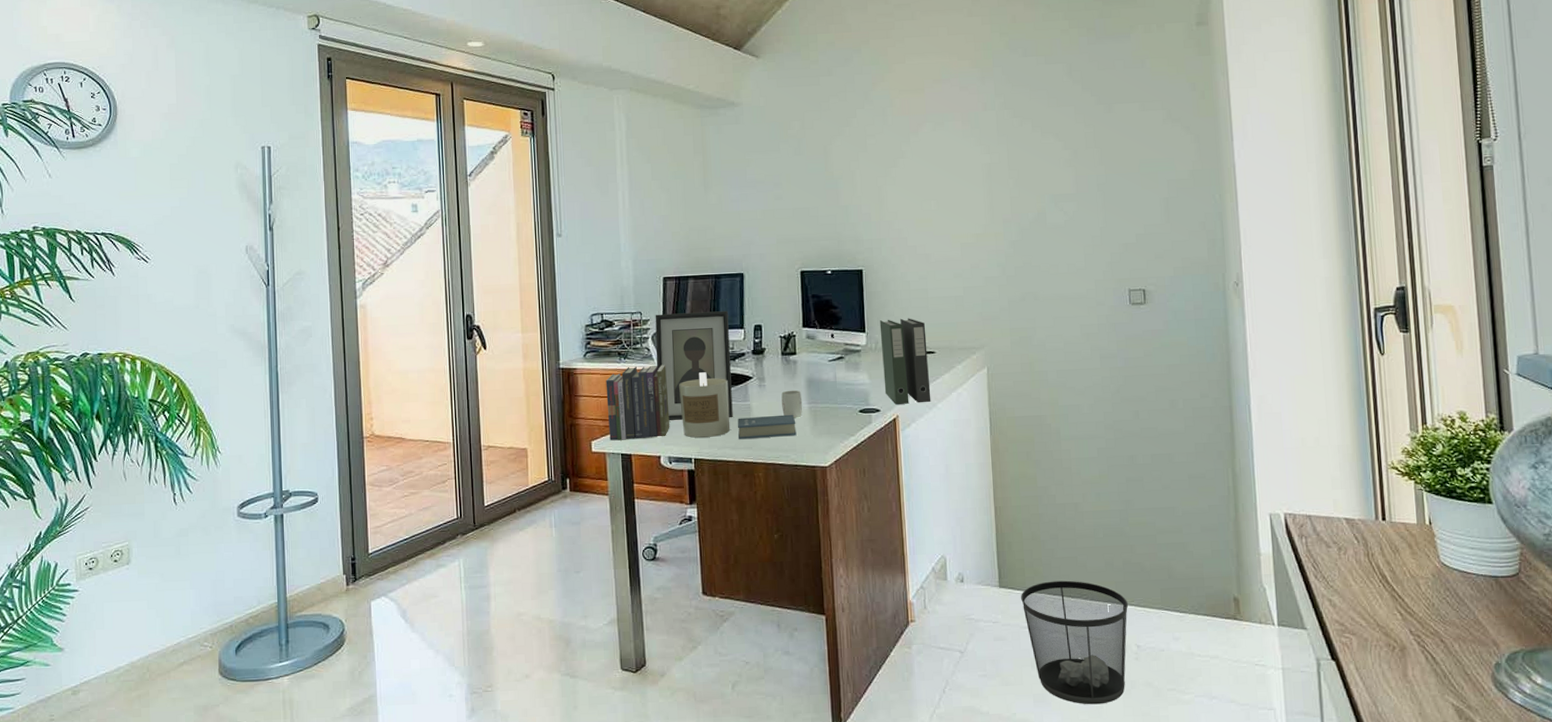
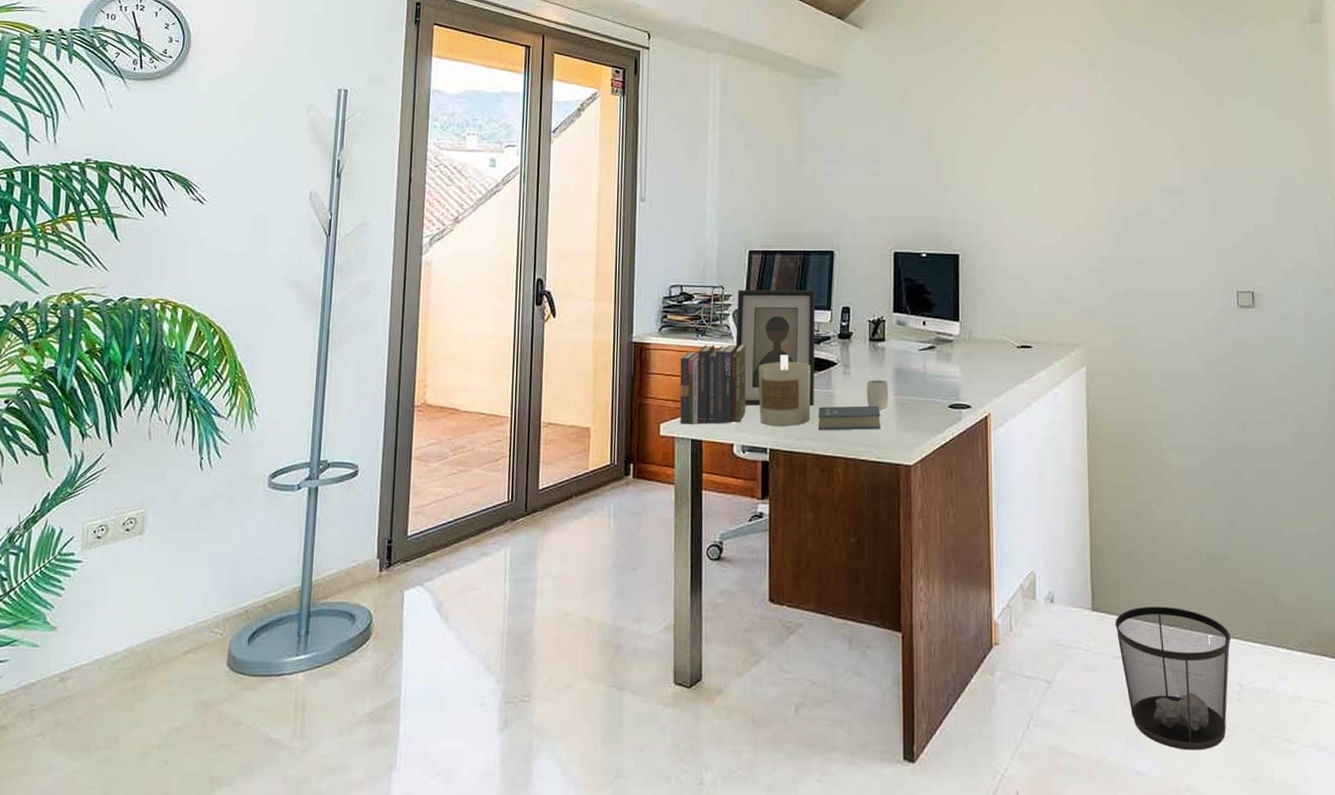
binder: present [879,318,931,405] -> none [974,308,1026,401]

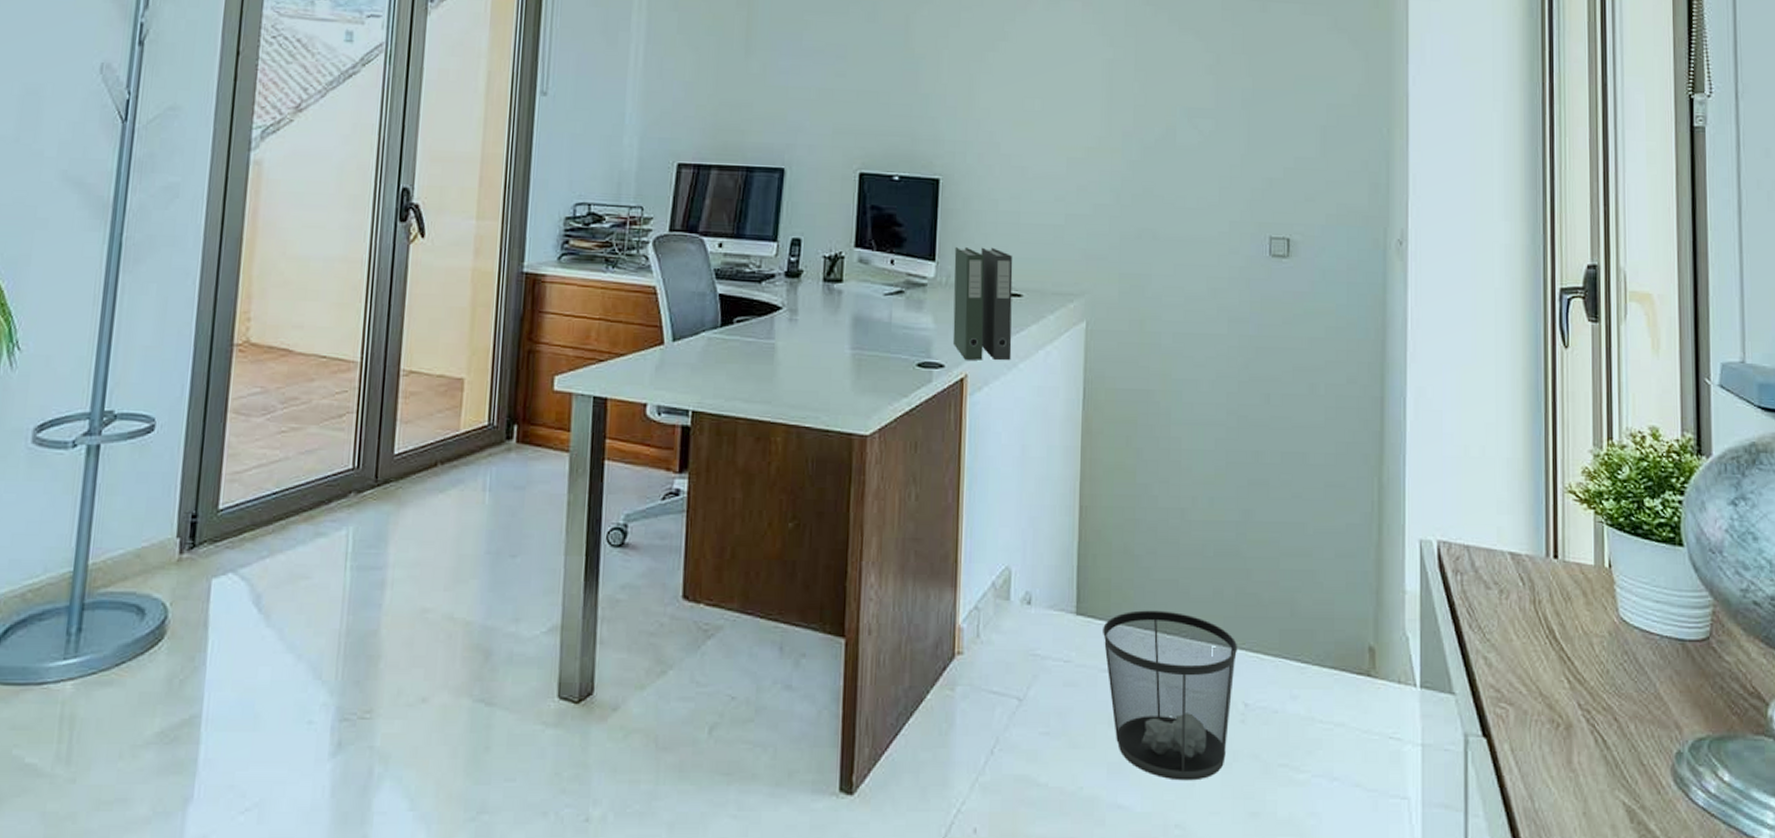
books: present [679,344,746,424] -> none [579,278,668,378]
picture frame: present [735,290,816,407] -> none [655,212,760,360]
candle: present [758,355,811,426] -> none [680,295,749,383]
book: present [818,406,881,431] -> none [754,360,833,391]
mug: present [867,379,889,410] -> none [816,329,845,368]
binder: none [974,308,1026,401] -> present [952,247,1013,361]

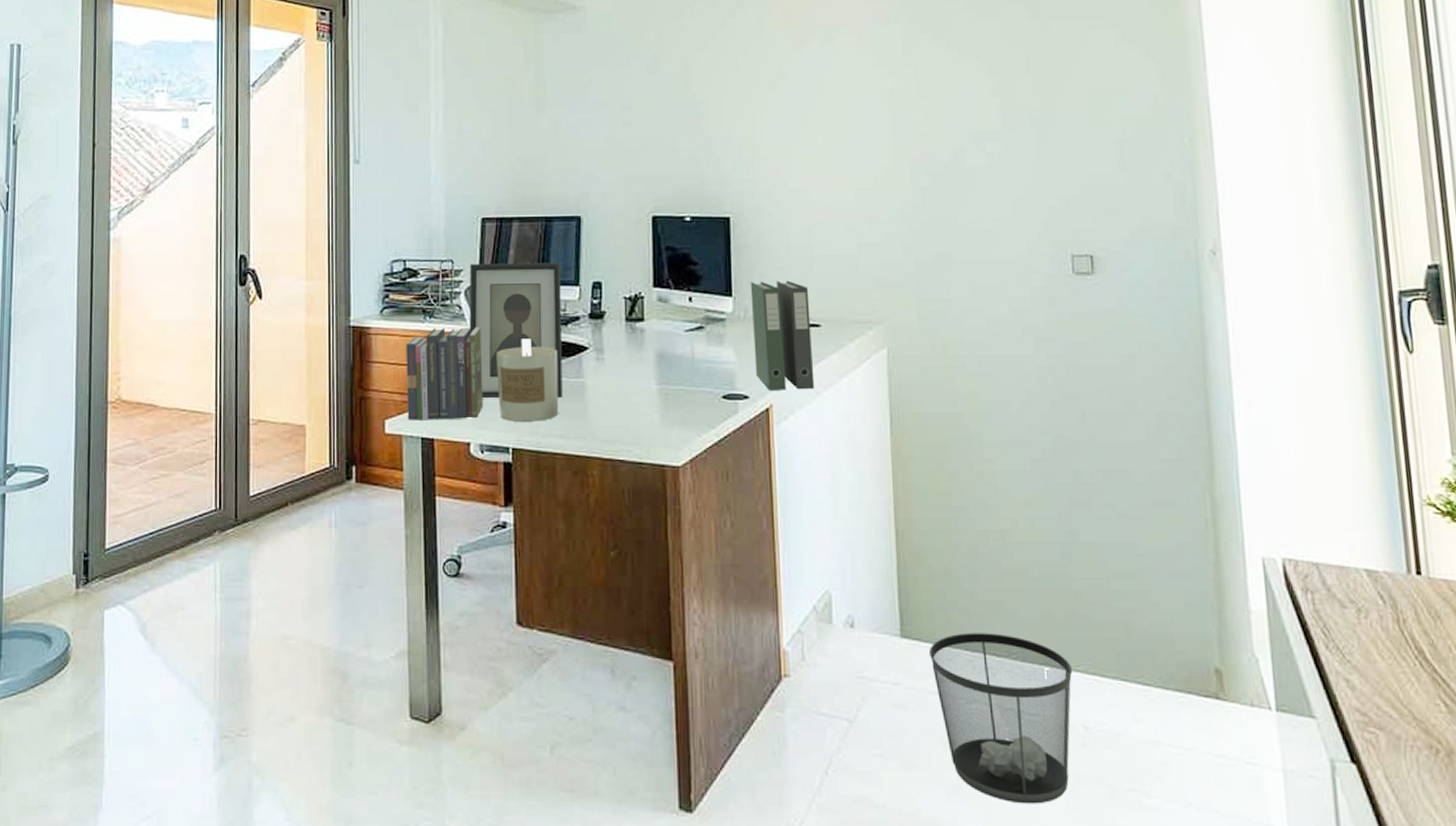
books: none [579,278,668,378] -> present [406,327,483,420]
picture frame: none [655,212,760,360] -> present [469,262,563,399]
candle: none [680,295,749,383] -> present [496,339,559,421]

